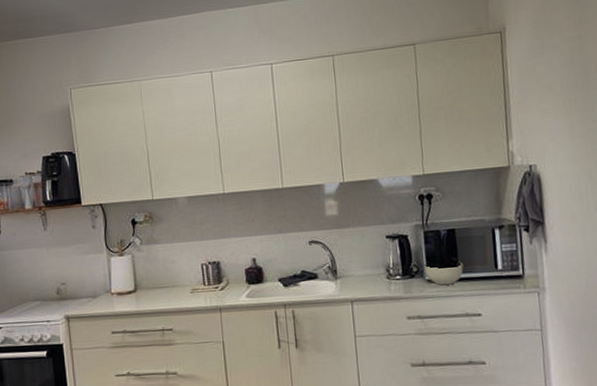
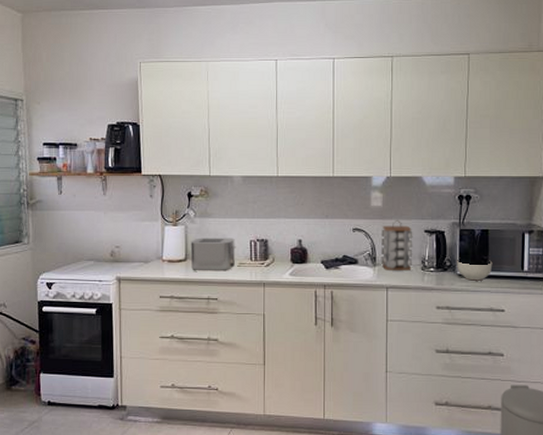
toaster: none [139,263,188,302] -> present [190,237,236,272]
spice rack: none [339,227,377,283] -> present [380,219,413,272]

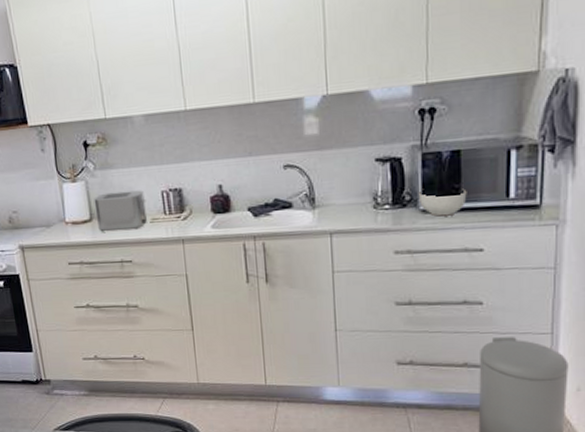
spice rack: present [380,219,413,272] -> none [318,148,362,213]

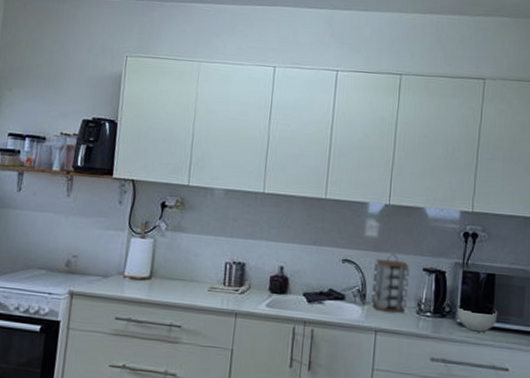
toaster: present [94,190,147,232] -> none [155,254,209,296]
spice rack: none [318,148,362,213] -> present [370,253,410,314]

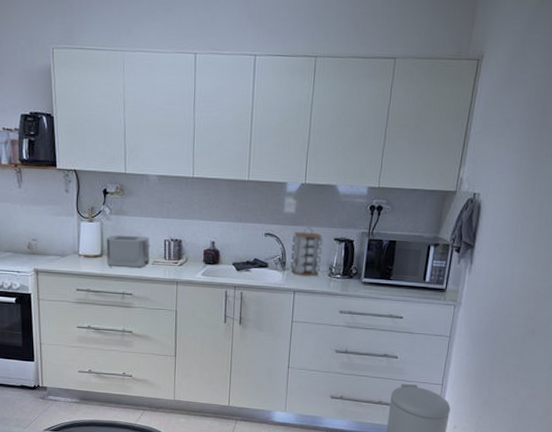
toaster: none [155,254,209,296] -> present [106,235,151,269]
bowl: present [456,303,498,332] -> none [362,266,397,289]

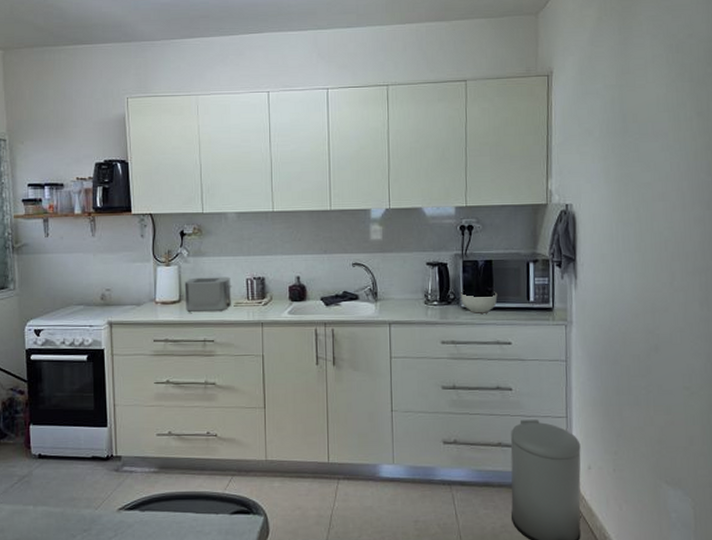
spice rack: present [289,226,323,277] -> none [381,252,416,306]
bowl: none [362,266,397,289] -> present [460,290,498,314]

